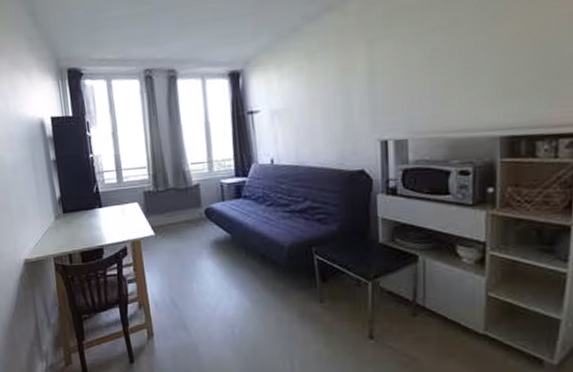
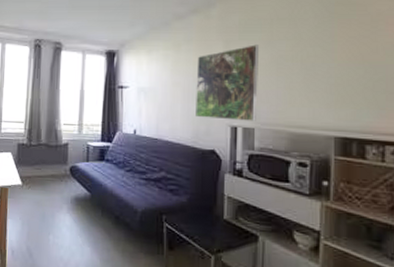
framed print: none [336,39,410,136] -> present [195,44,259,121]

